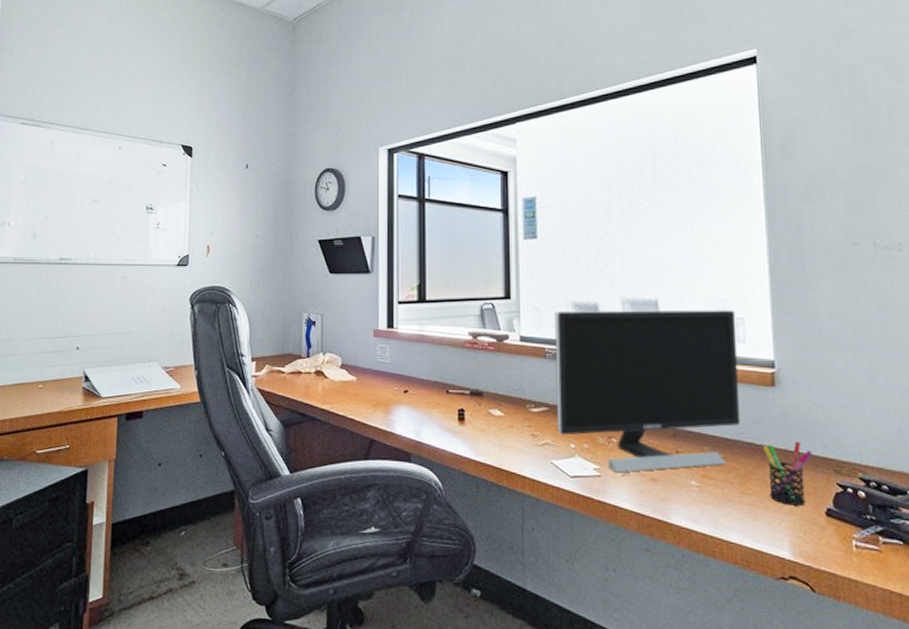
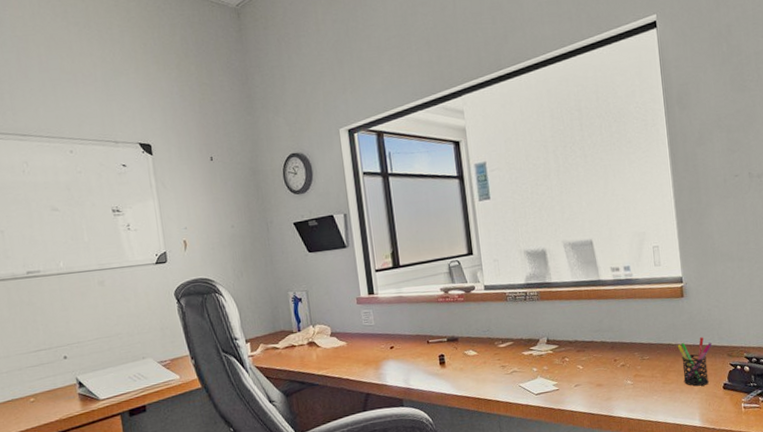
monitor: present [554,309,741,473] -> none [510,240,661,385]

